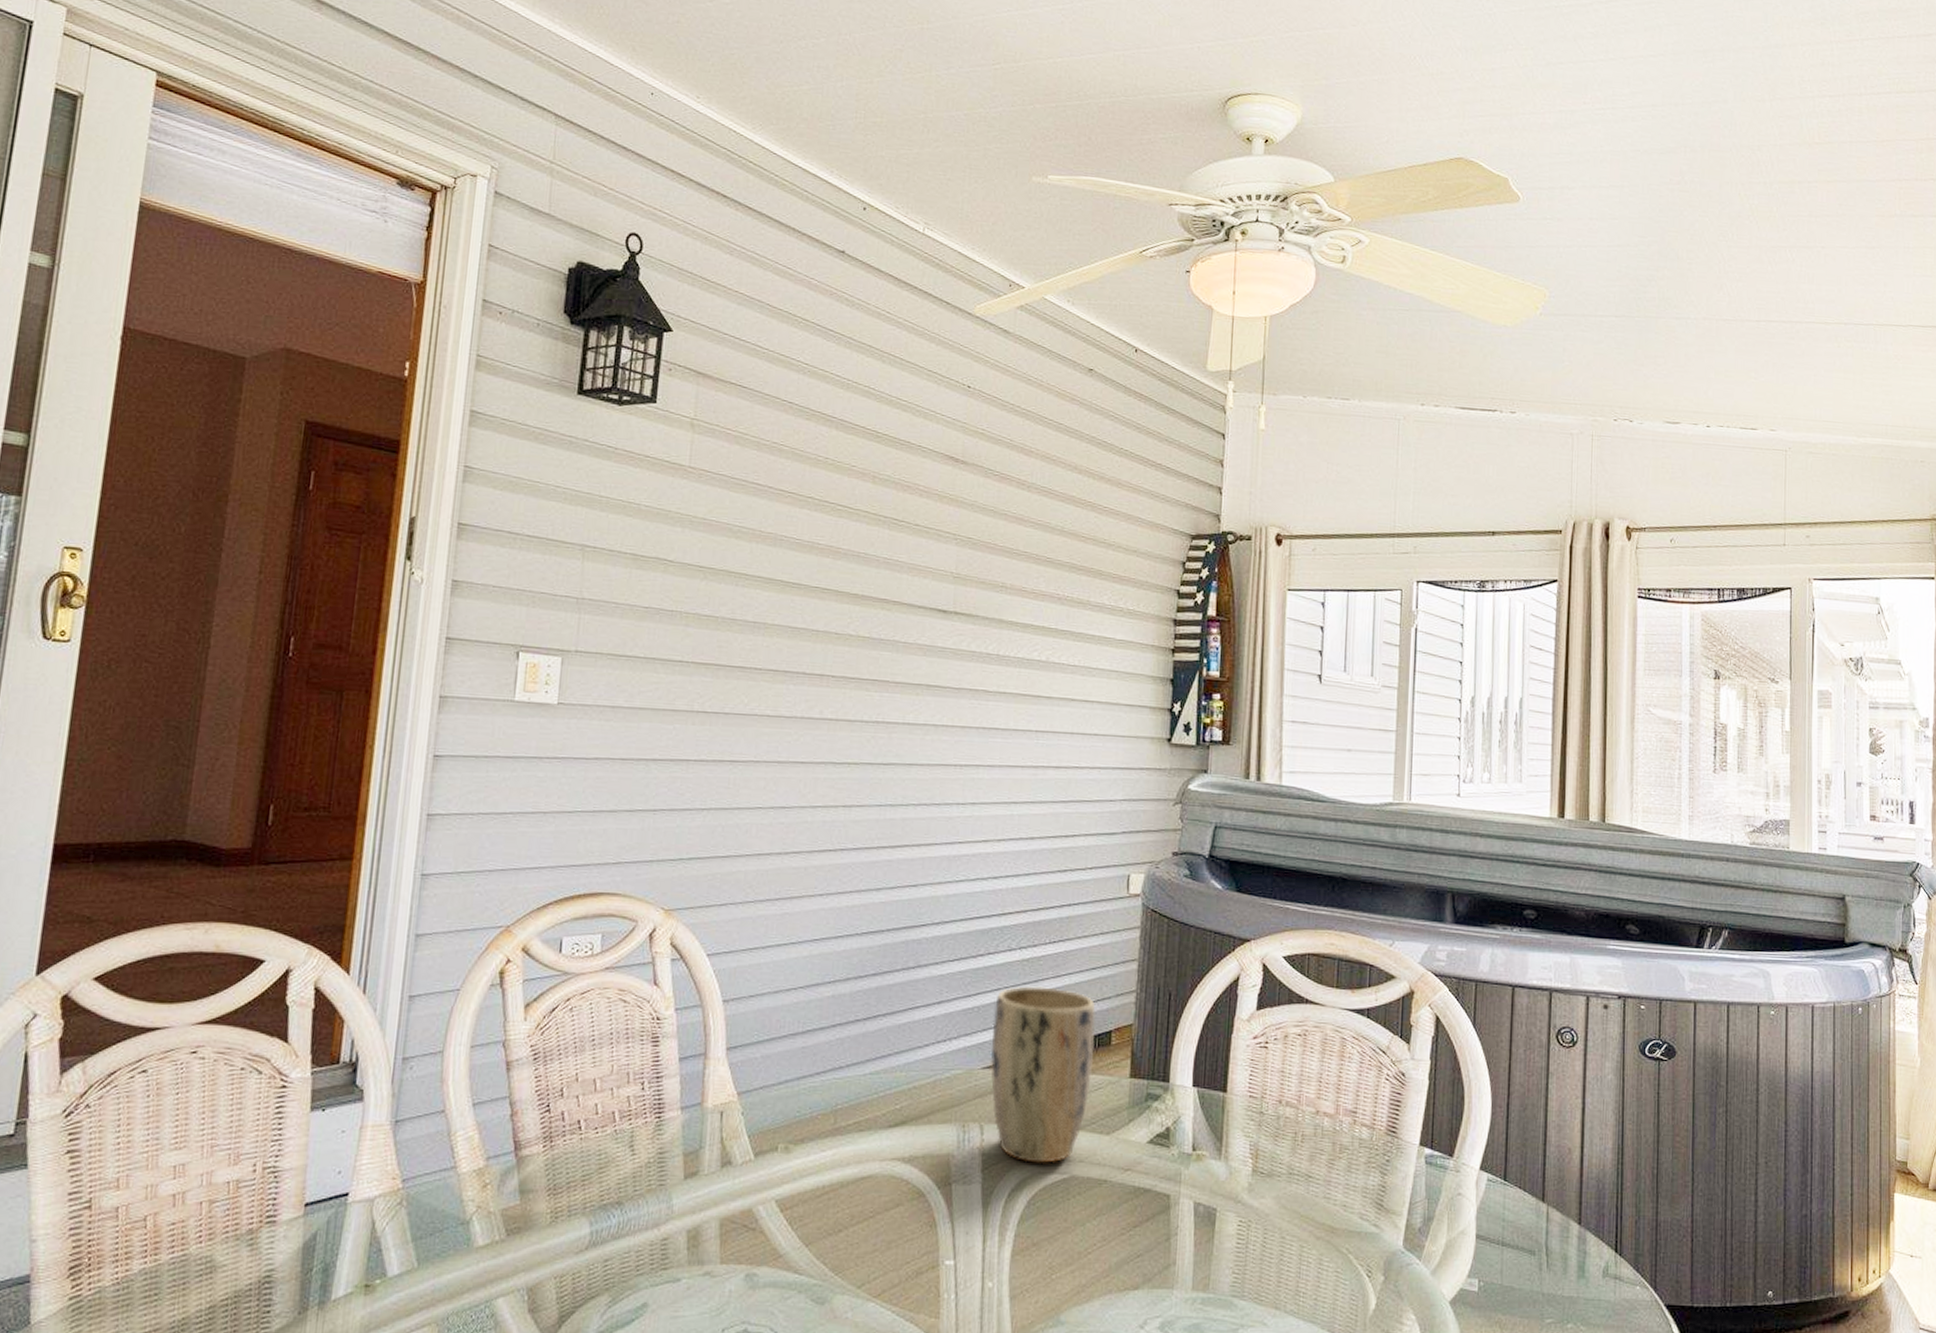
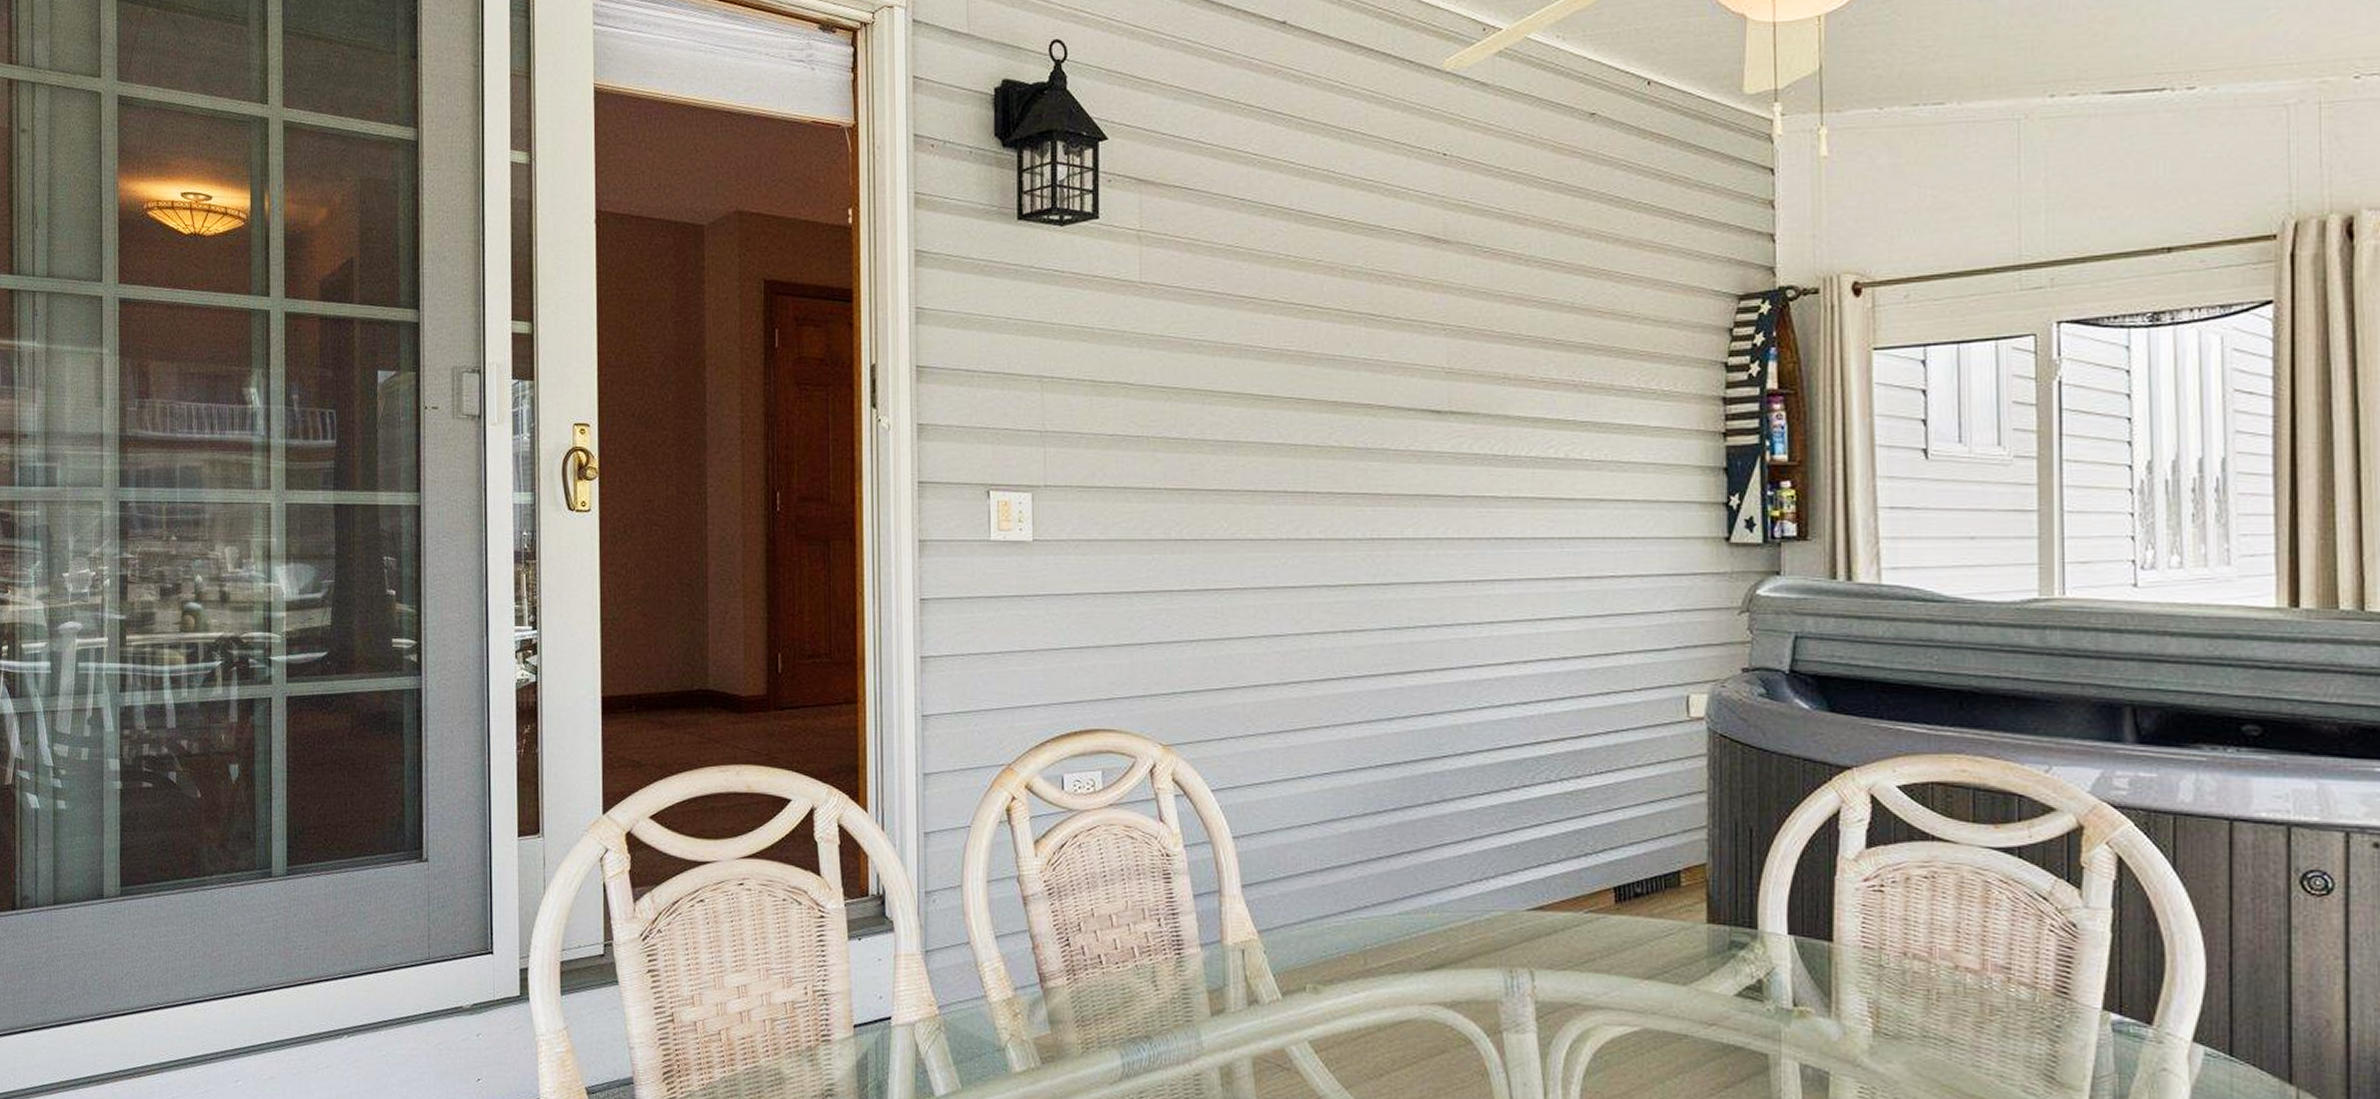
plant pot: present [991,986,1096,1163] -> none [1535,821,1661,1014]

